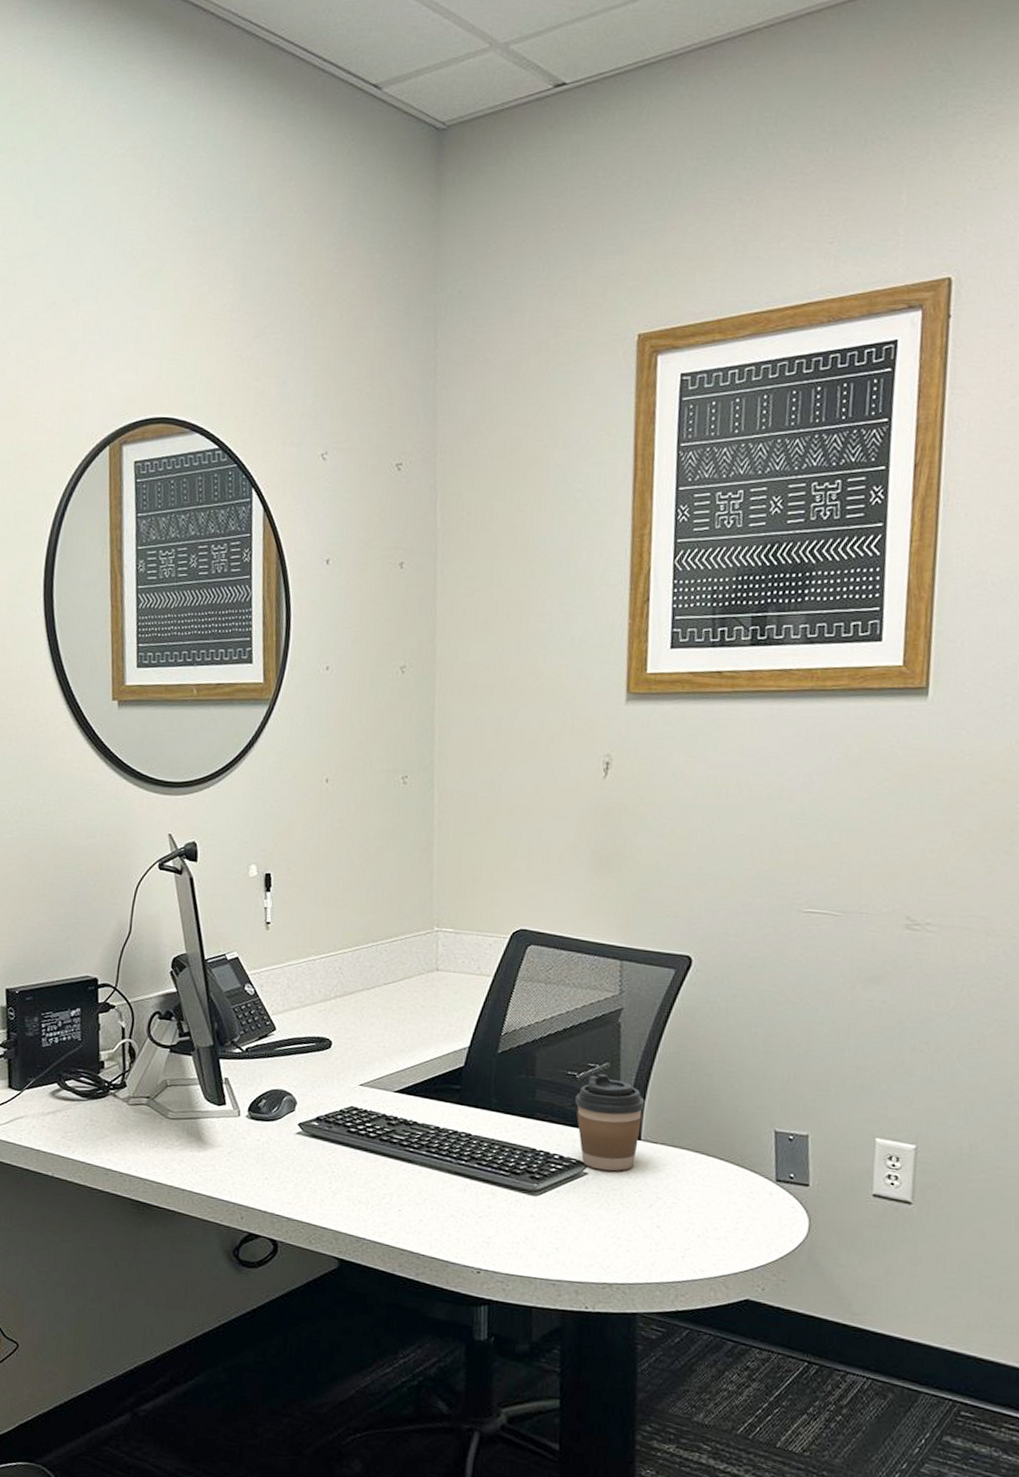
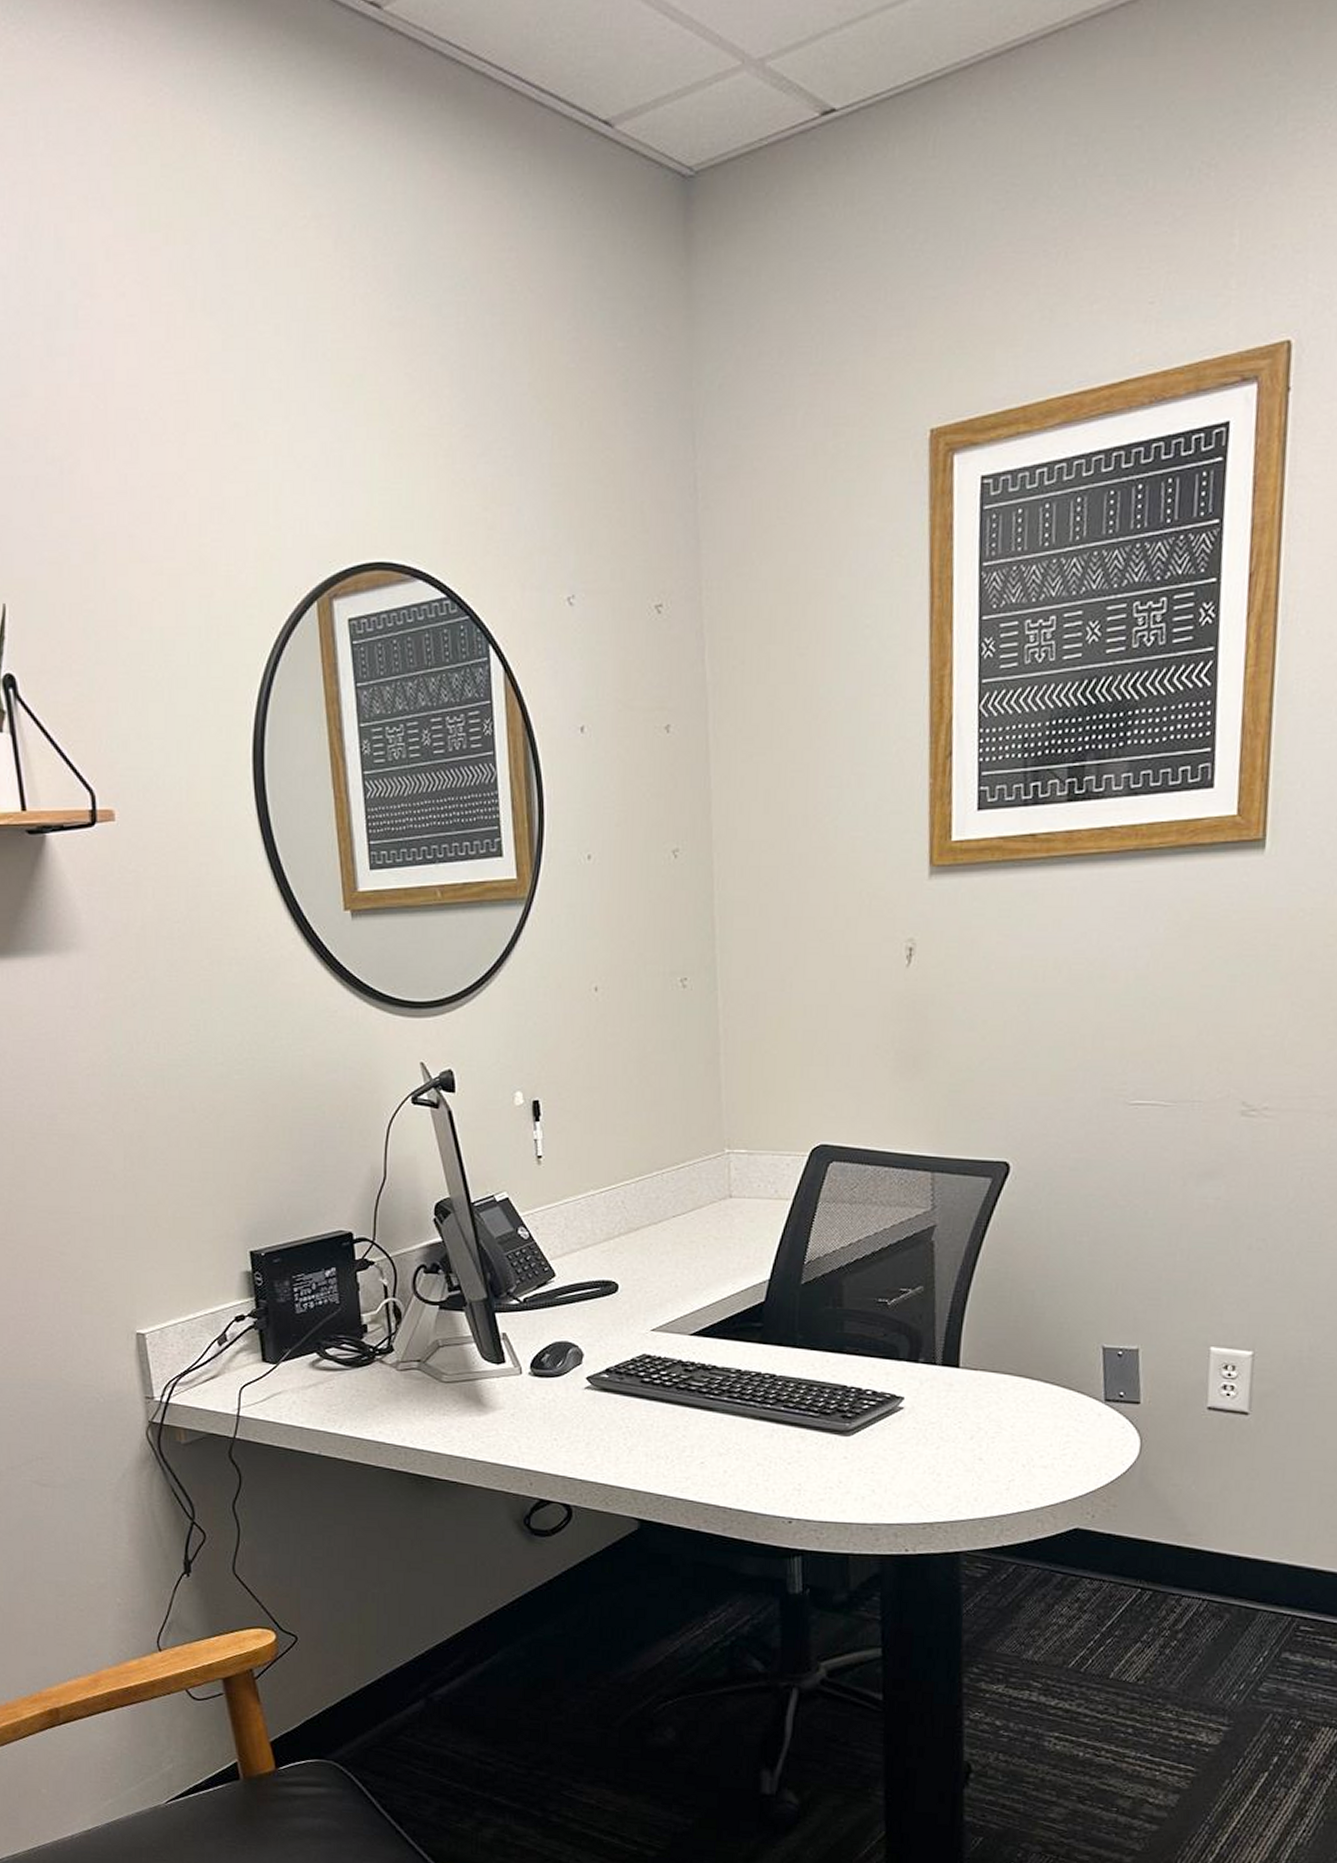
coffee cup: present [575,1073,645,1171] -> none [887,1298,963,1404]

